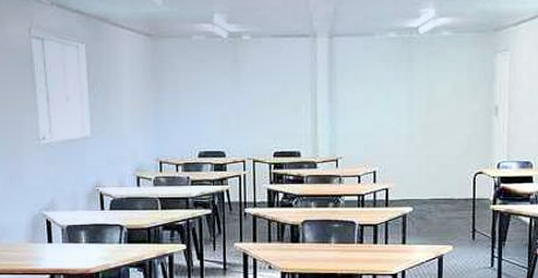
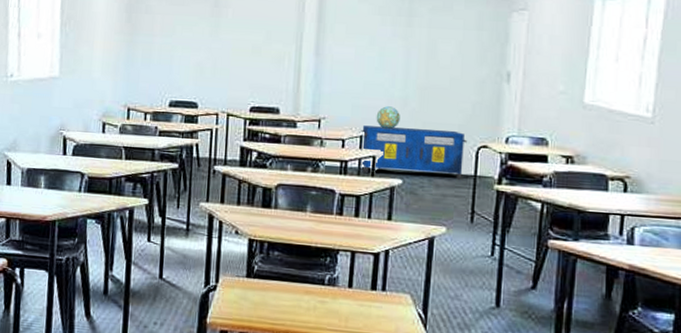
storage cabinet: none [372,160,465,204] -> present [359,125,467,180]
decorative globe: none [386,143,407,164] -> present [376,106,400,130]

